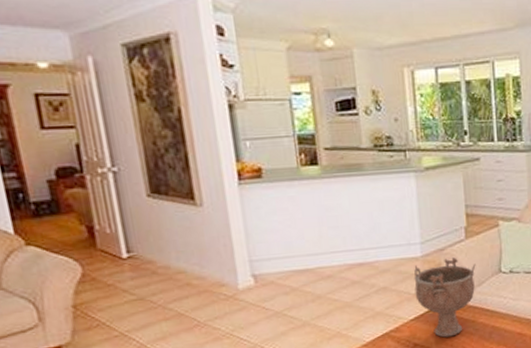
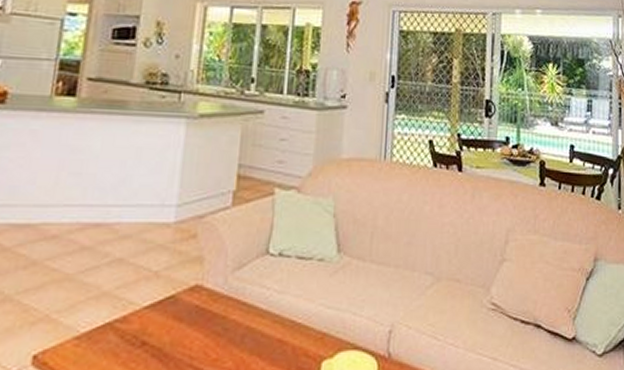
decorative bowl: present [414,257,476,338] -> none [157,228,239,337]

